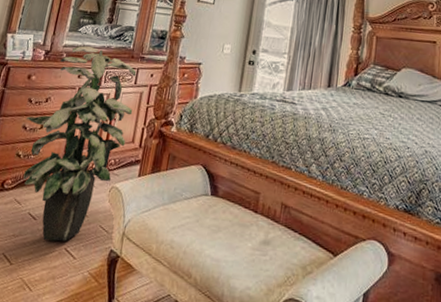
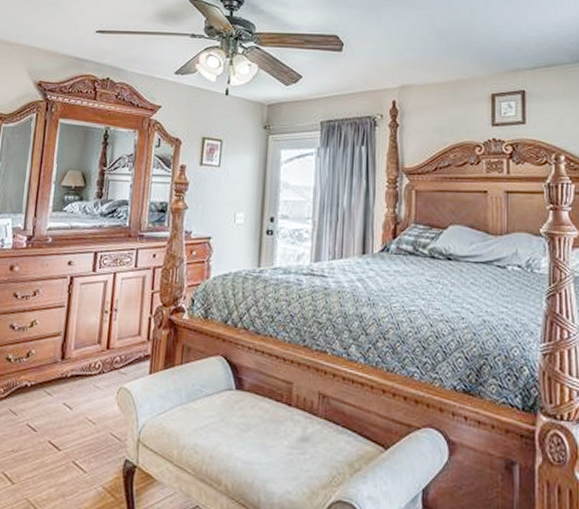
indoor plant: present [22,46,137,241] -> none [13,227,136,454]

